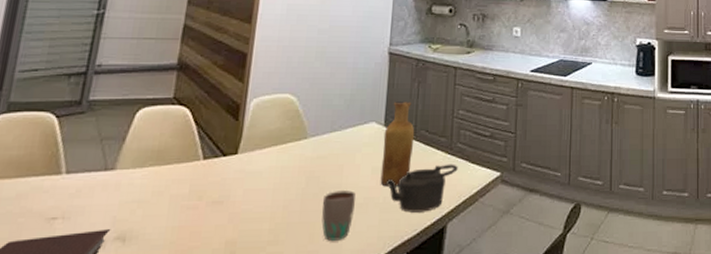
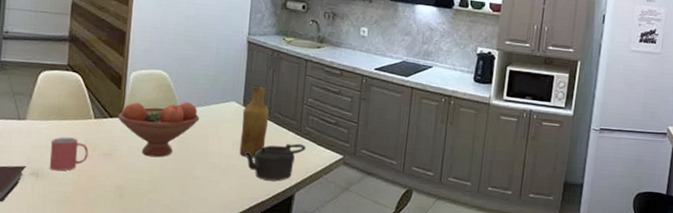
mug: none [140,186,194,231] -> present [49,137,89,171]
fruit bowl: none [232,127,333,200] -> present [117,101,200,158]
mug: present [321,190,356,241] -> none [191,156,219,196]

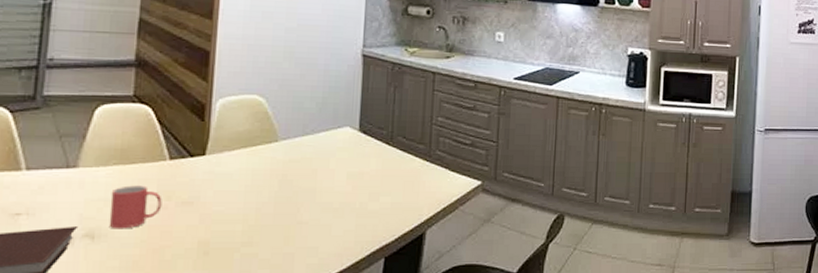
fruit bowl: present [117,101,200,158] -> none [200,130,306,202]
vase: present [239,85,270,158] -> none [356,105,392,192]
teapot: present [244,143,306,181] -> none [362,171,437,218]

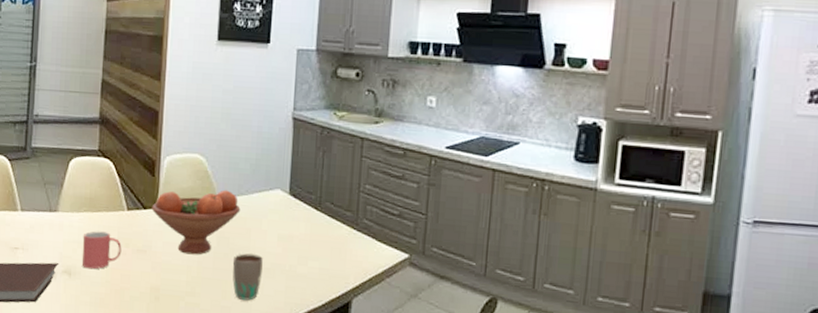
fruit bowl: none [200,130,306,202] -> present [151,189,241,255]
mug: none [296,195,331,244] -> present [232,253,263,301]

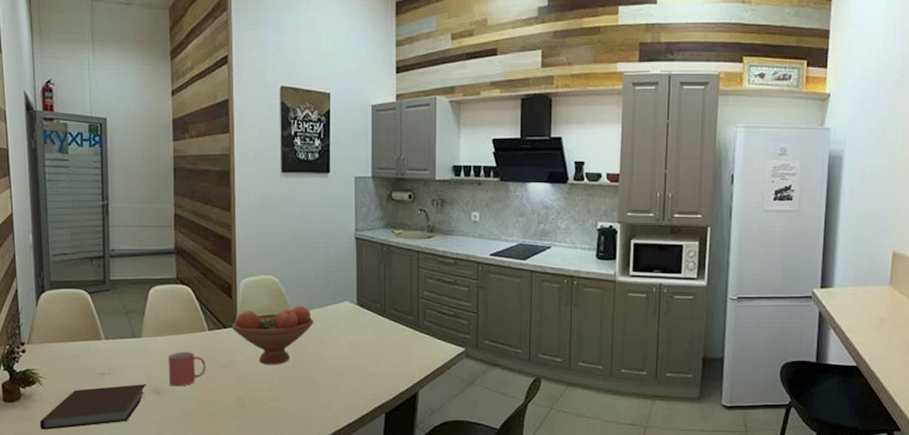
mug: present [232,253,263,301] -> none [310,360,338,400]

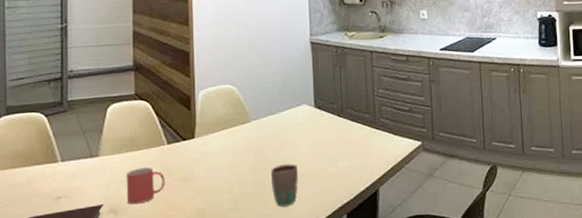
fruit bowl: present [231,305,314,365] -> none [190,112,273,175]
mug: none [310,360,338,400] -> present [270,164,298,207]

